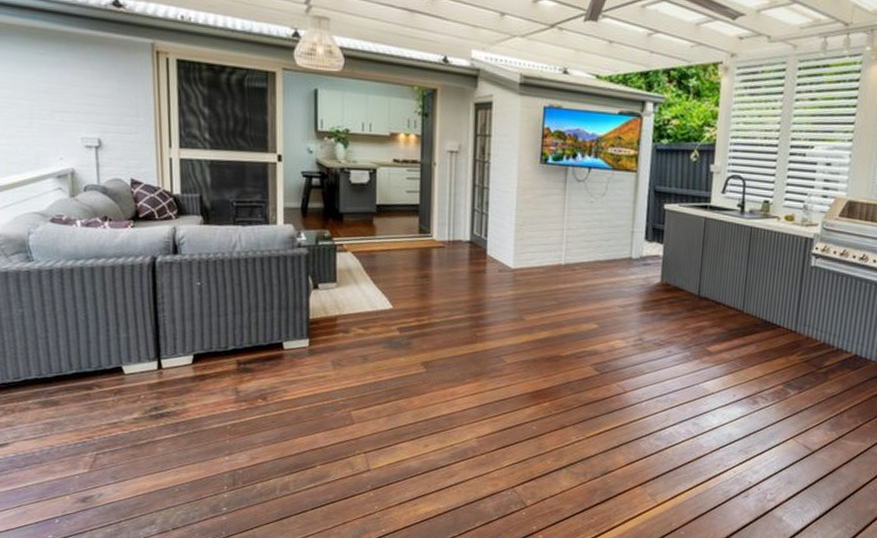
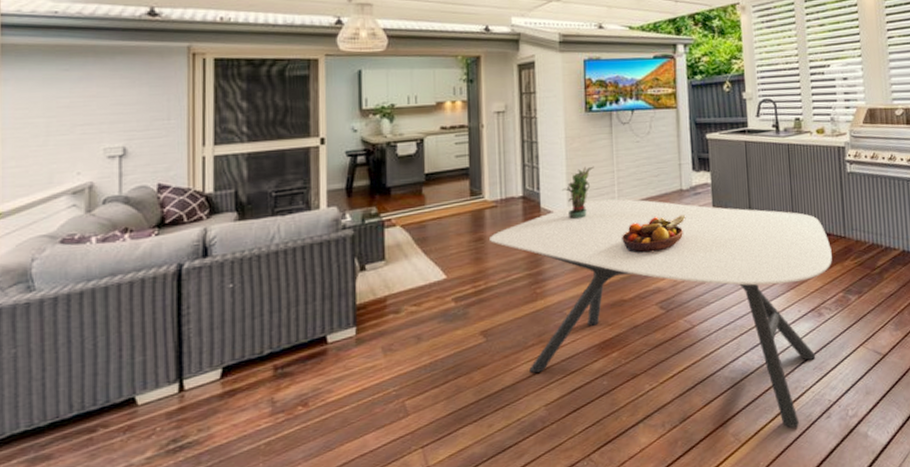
dining table: none [435,255,779,500] -> present [490,199,832,429]
potted plant: none [508,220,544,272] -> present [561,166,594,220]
fruit bowl: none [564,281,632,316] -> present [622,214,686,254]

